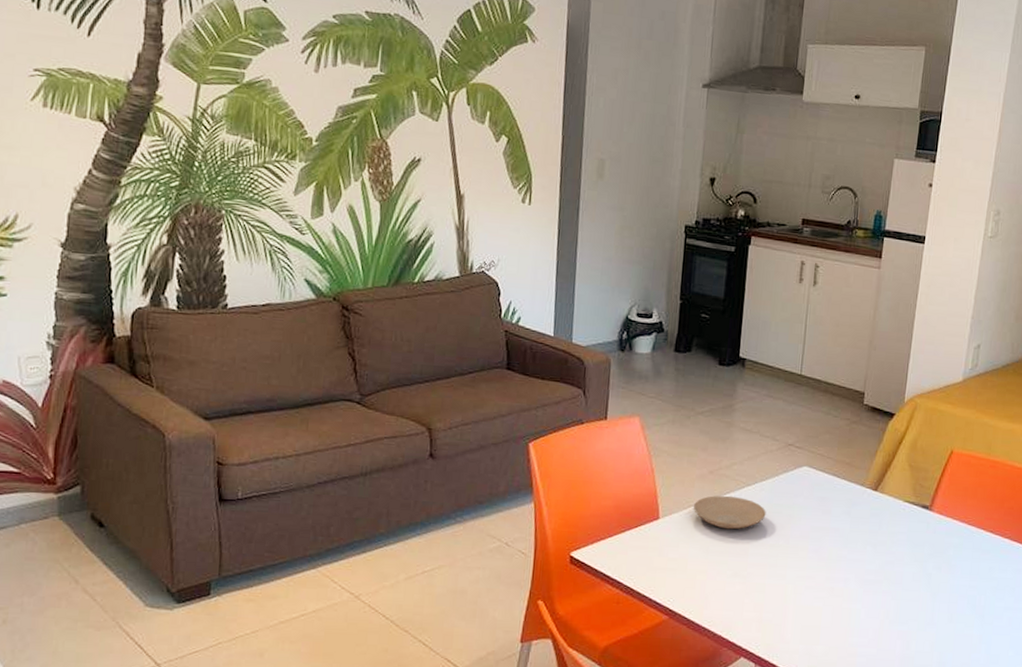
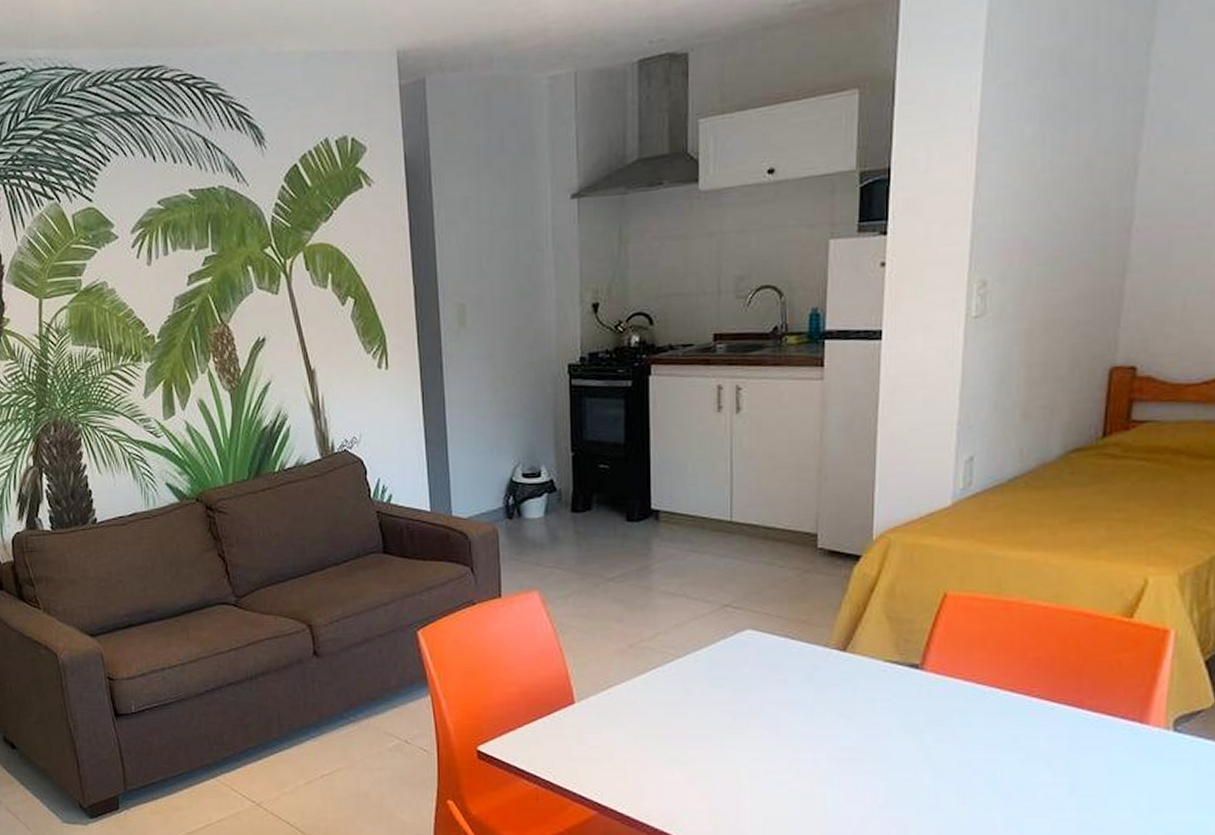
plate: present [693,496,766,530] -> none [613,672,704,710]

